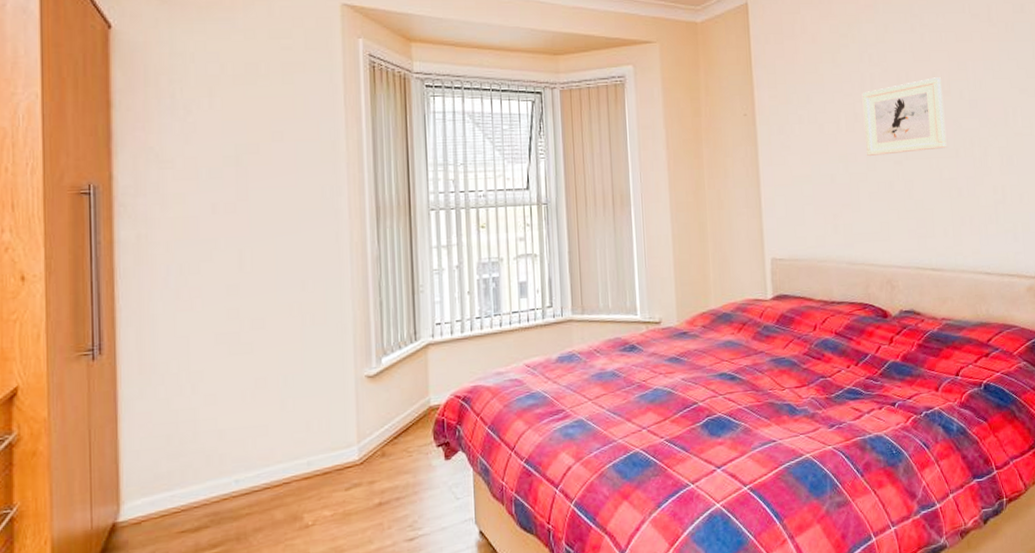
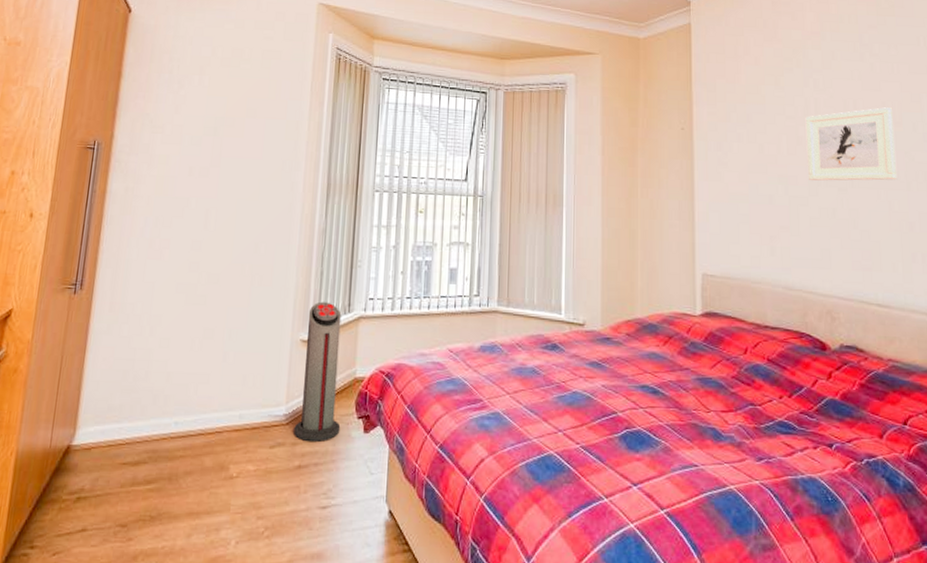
air purifier: none [369,332,420,478] -> present [294,301,342,442]

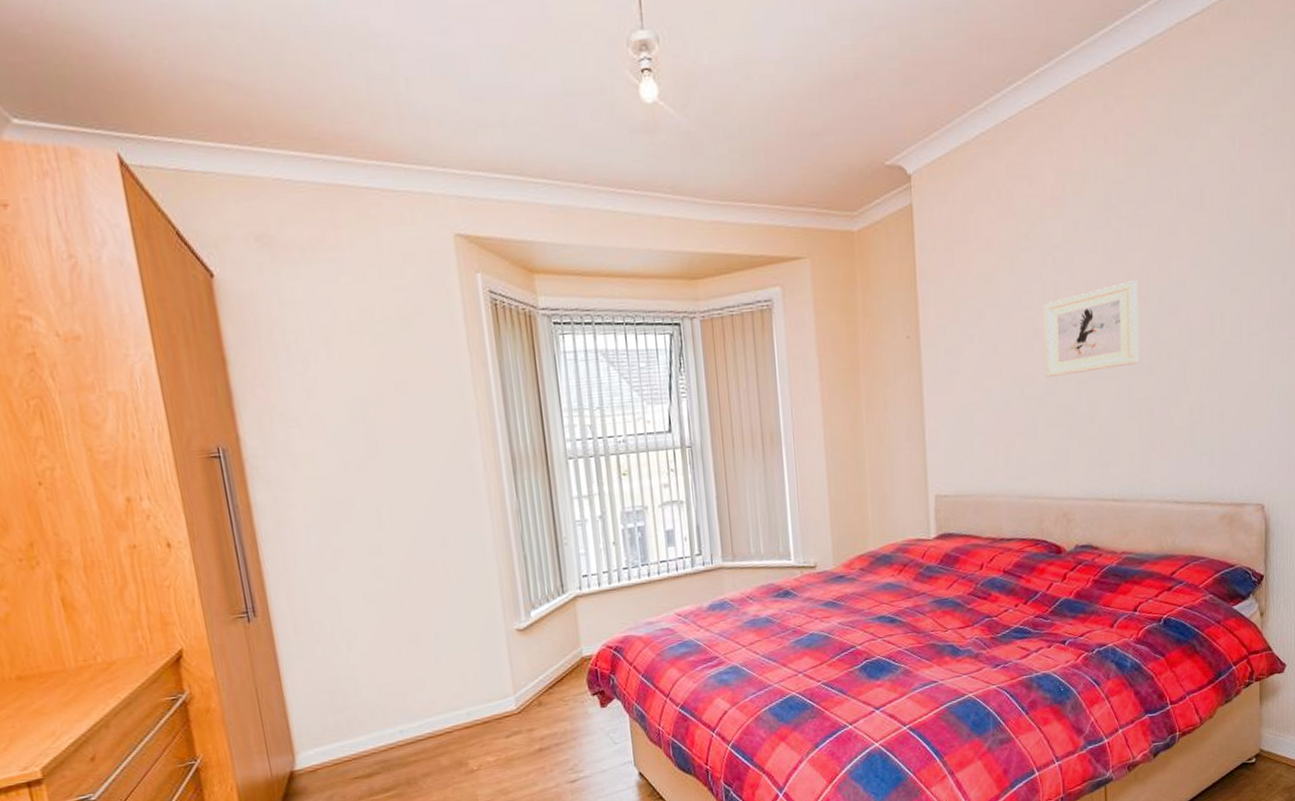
air purifier: present [294,301,342,442] -> none [518,586,576,726]

